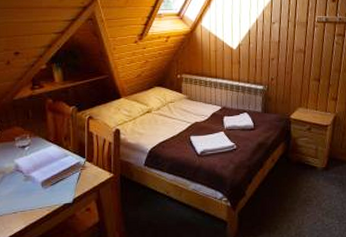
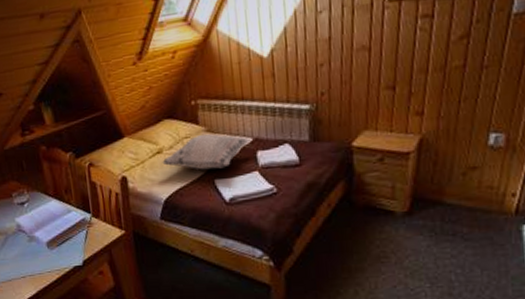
decorative pillow: none [150,100,220,128] -> present [162,133,251,170]

